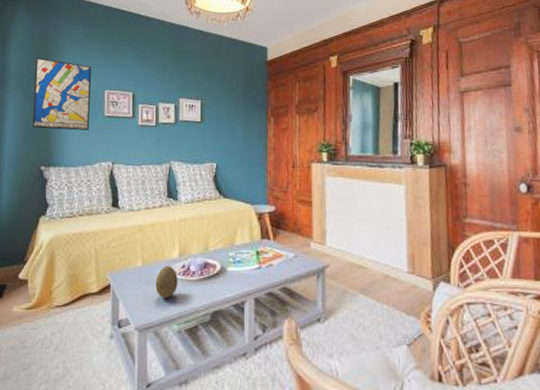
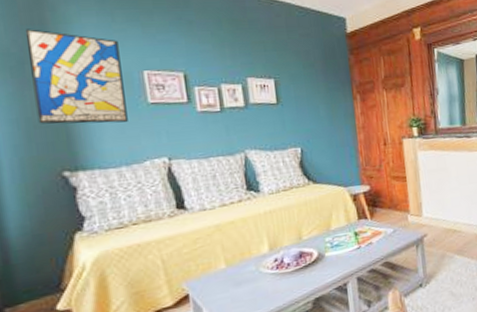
decorative egg: present [155,265,178,298] -> none [244,262,272,296]

